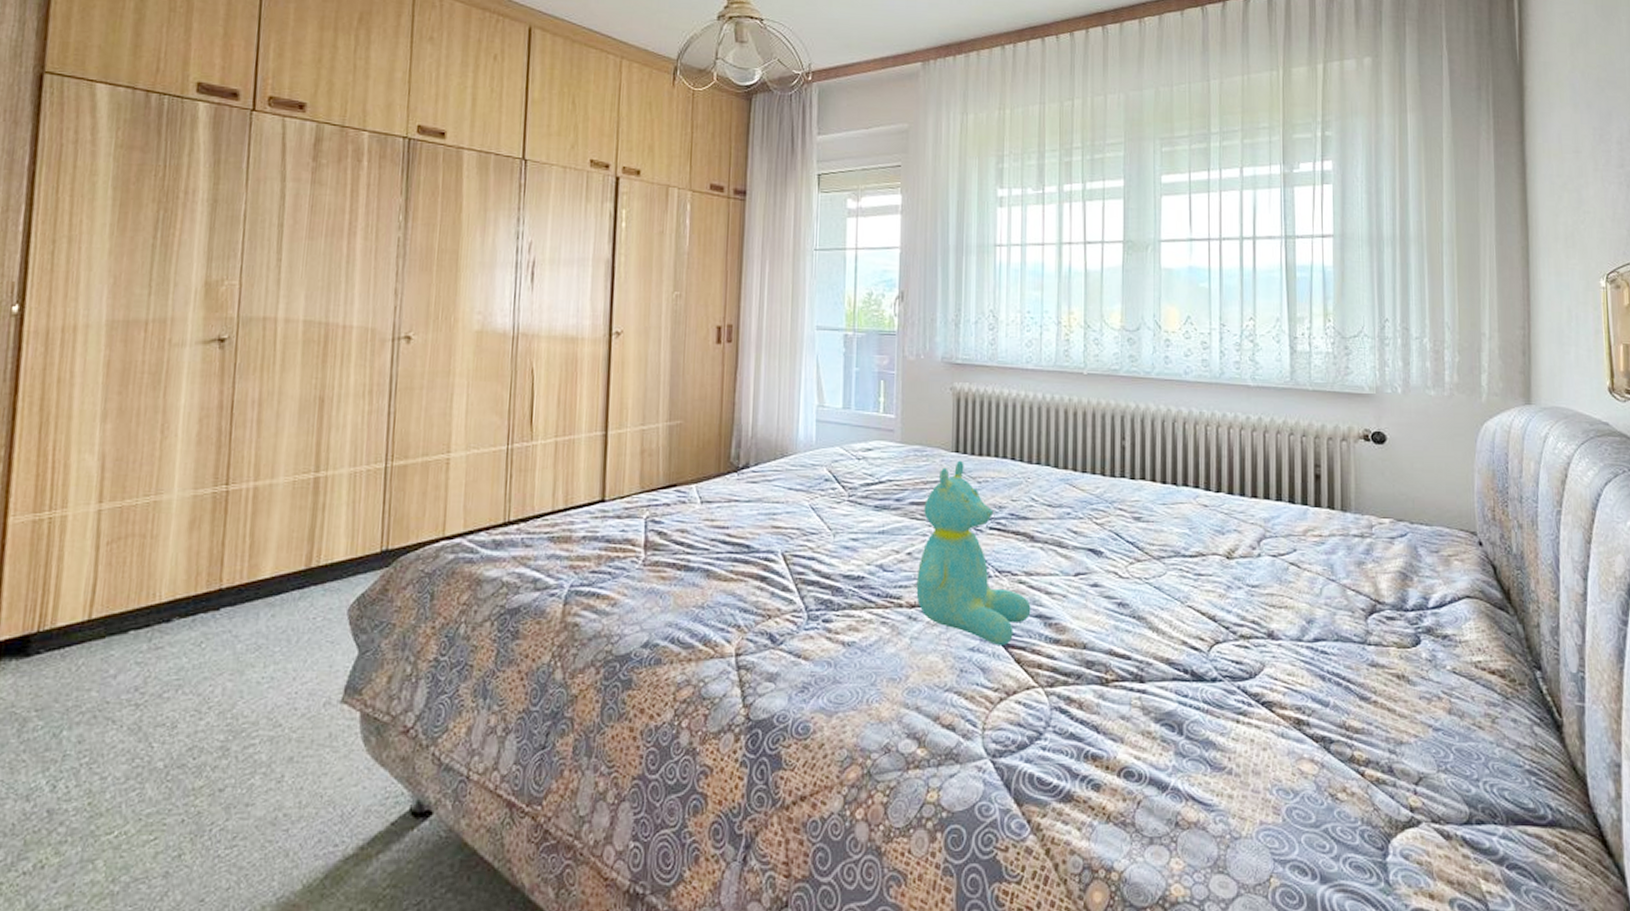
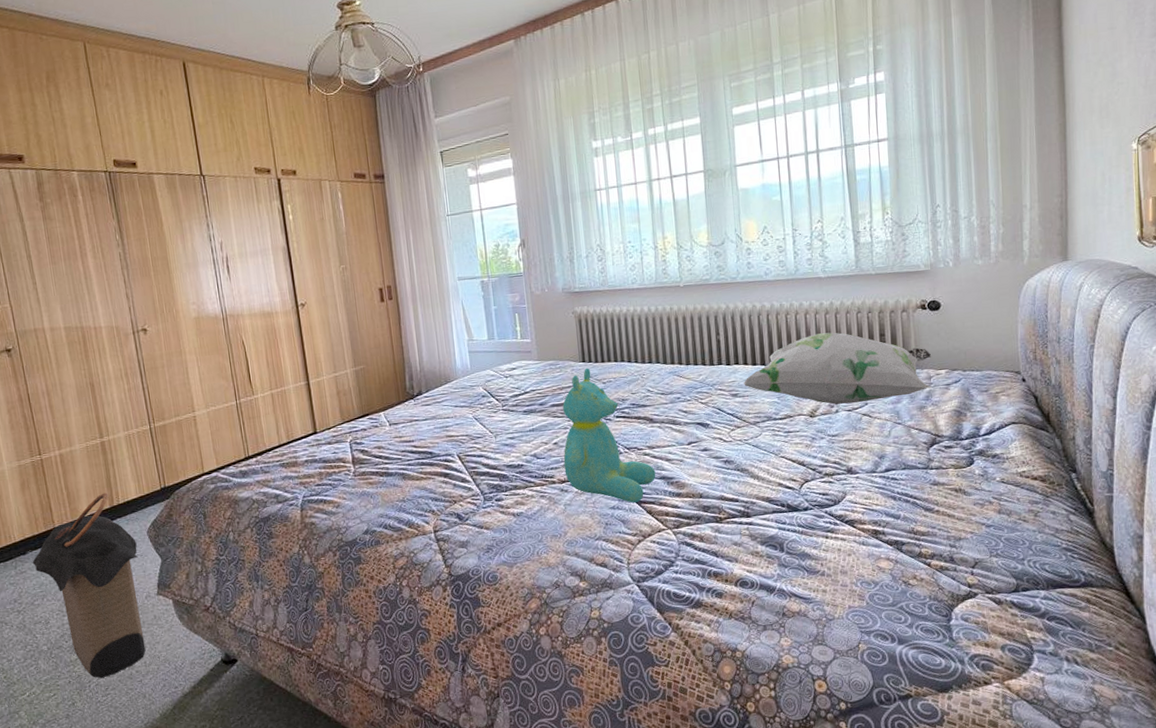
laundry hamper: none [176,548,330,820] -> present [32,492,146,679]
decorative pillow: none [1148,454,1373,548] -> present [743,332,932,405]

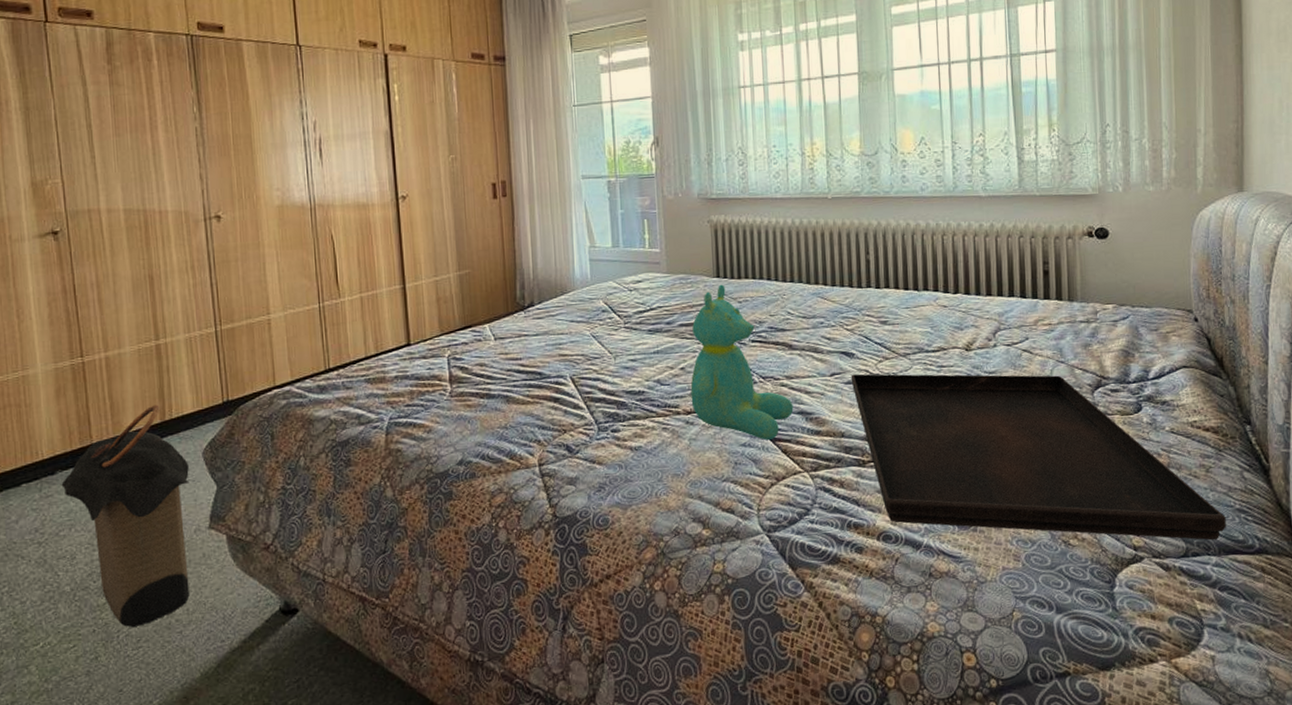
serving tray: none [706,435,1054,577] -> present [851,374,1226,541]
decorative pillow: present [743,332,932,405] -> none [893,257,1098,338]

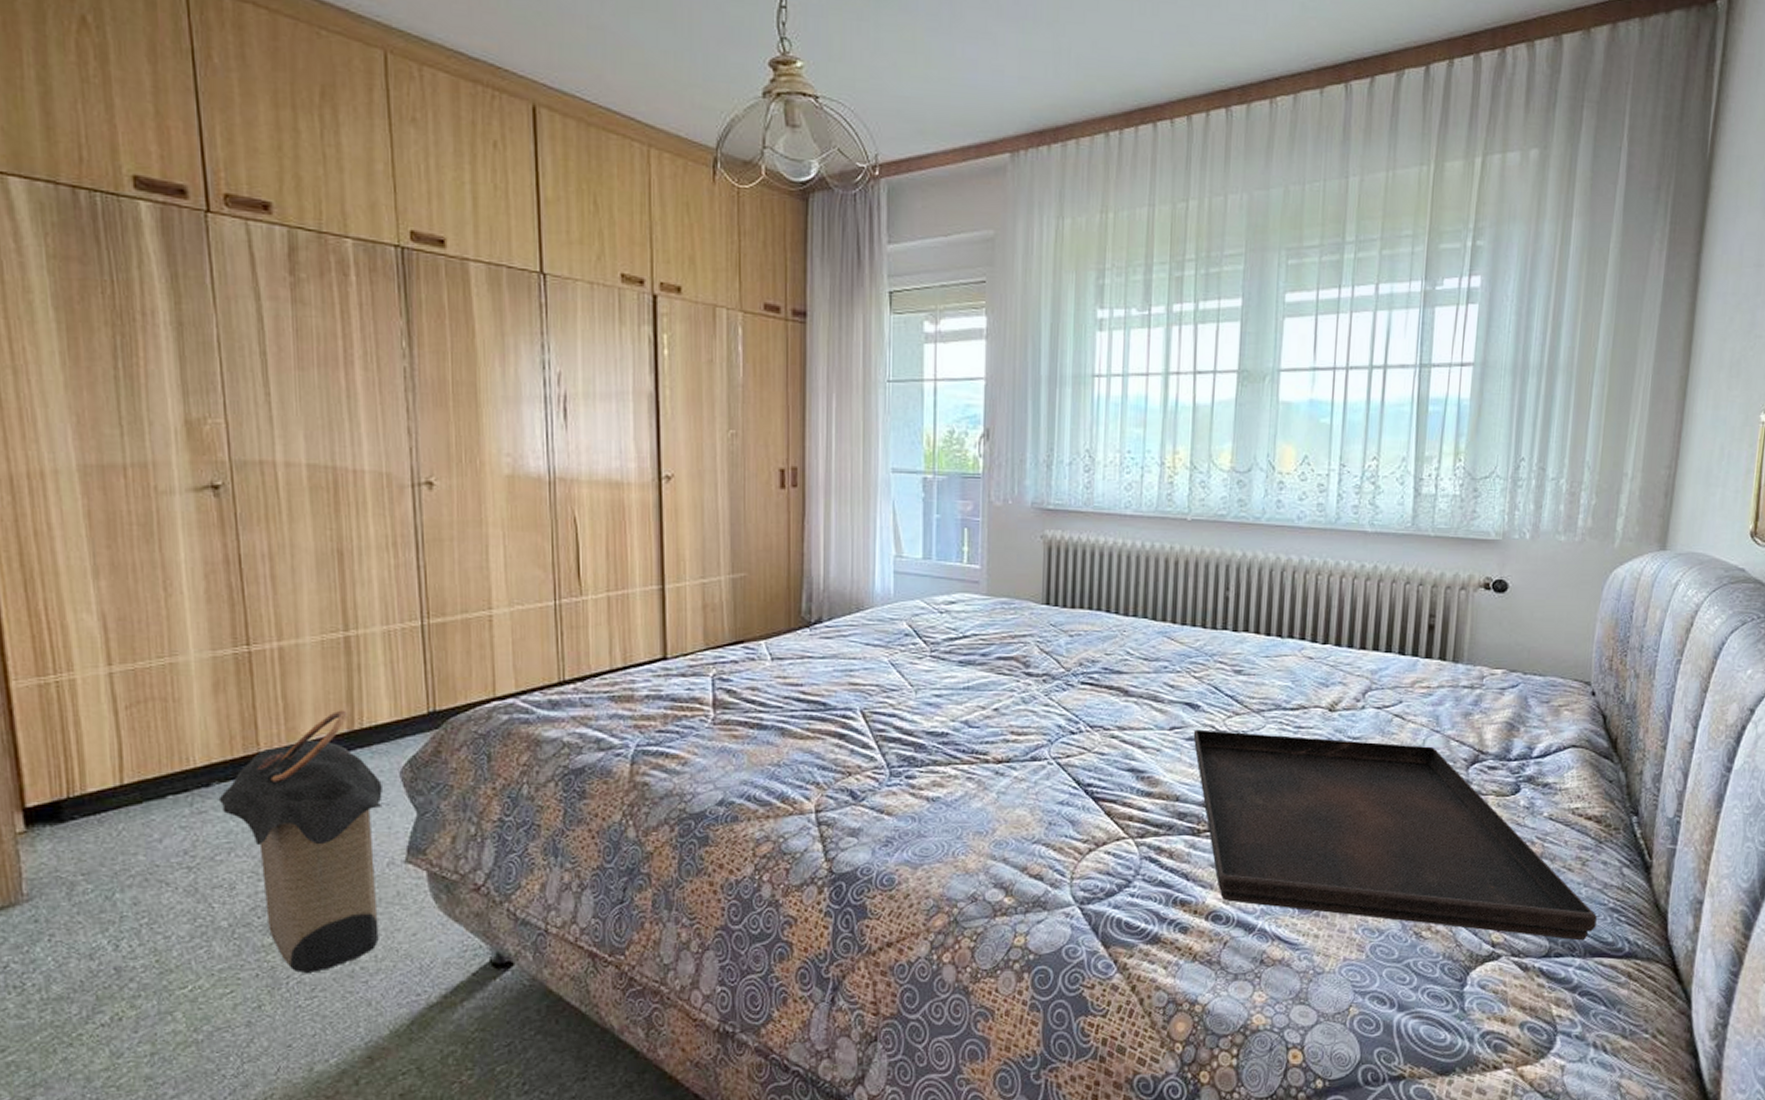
teddy bear: present [690,284,794,440] -> none [1003,613,1123,798]

